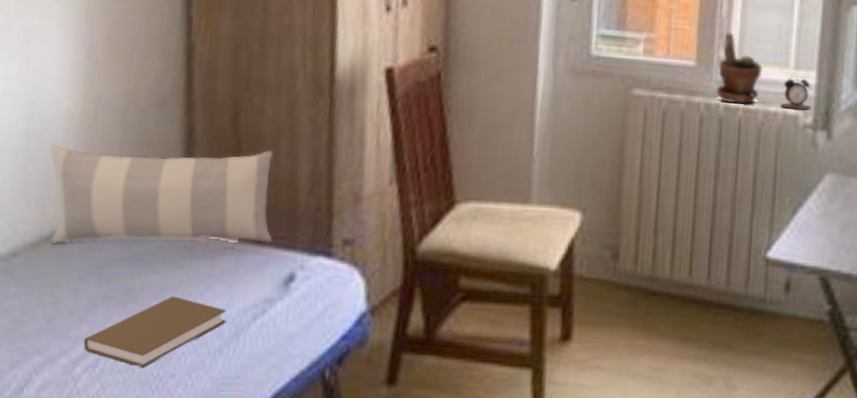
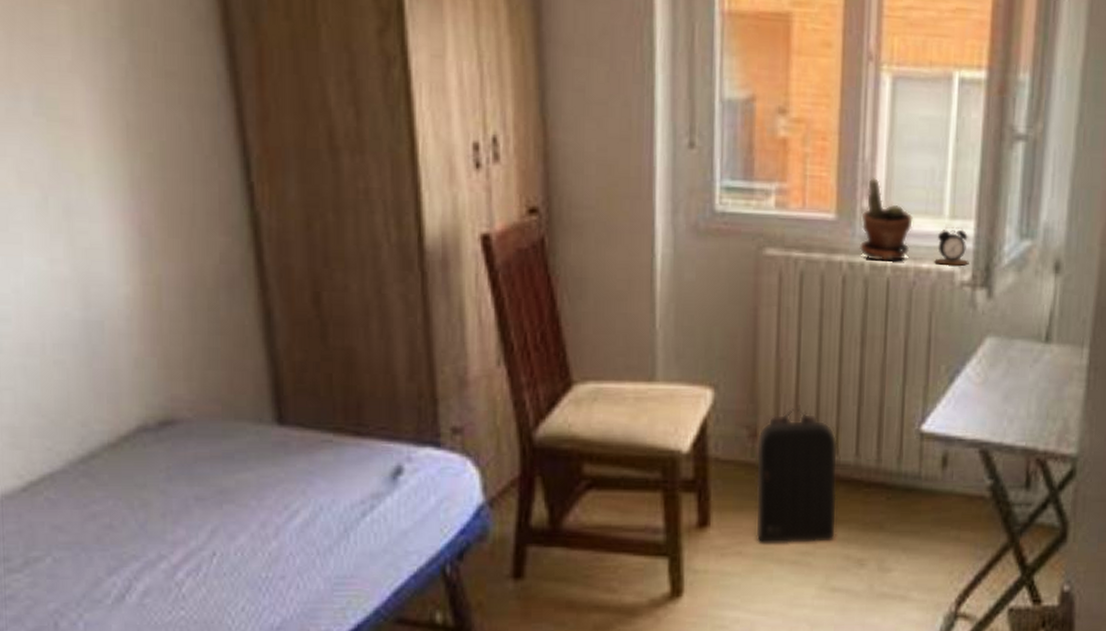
pillow: present [50,144,274,244] -> none [115,333,374,443]
book: present [83,296,227,367] -> none [183,494,333,570]
backpack: none [613,233,692,359] -> present [755,409,838,543]

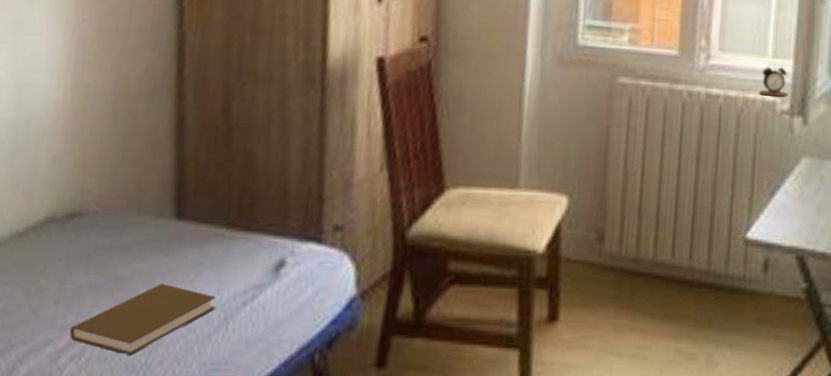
book: none [183,494,333,570] -> present [70,283,216,355]
backpack: present [755,409,838,543] -> none [598,216,675,338]
potted plant: present [860,178,913,263] -> none [697,22,742,92]

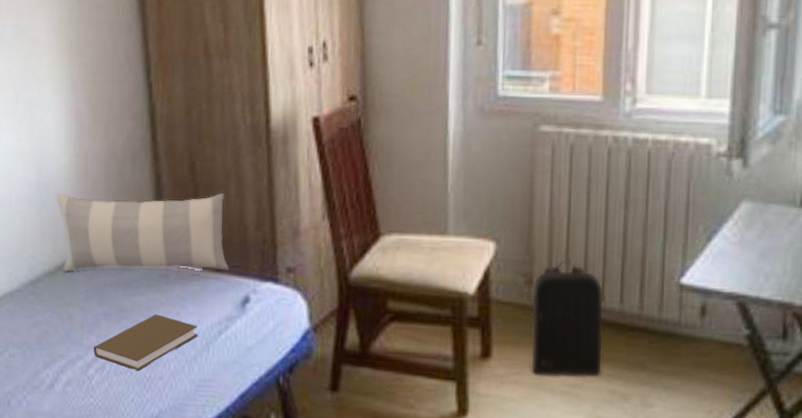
pillow: none [38,134,265,233] -> present [56,192,229,272]
backpack: none [598,216,675,338] -> present [530,261,604,376]
alarm clock: present [759,64,788,98] -> none [692,104,725,140]

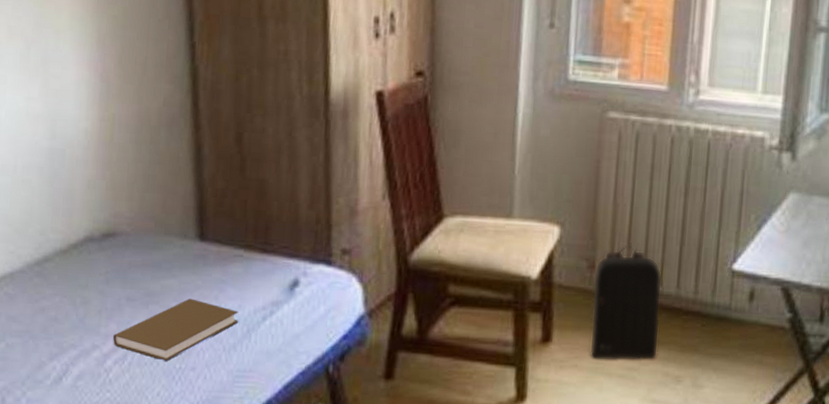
pillow: present [56,192,229,272] -> none [73,160,278,253]

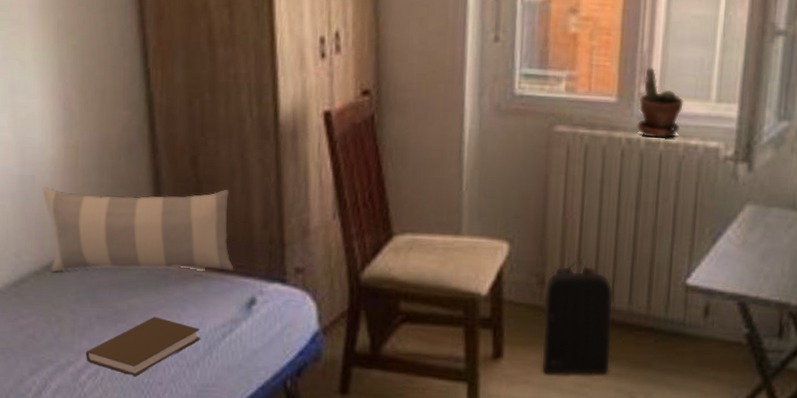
pillow: none [73,160,278,253] -> present [42,186,234,272]
potted plant: none [686,58,732,128] -> present [637,67,684,139]

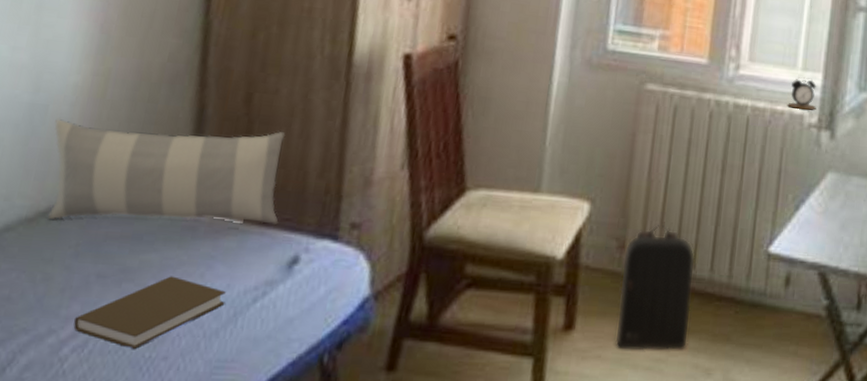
potted plant: present [637,67,684,139] -> none [726,32,772,103]
alarm clock: none [702,109,733,144] -> present [788,76,816,111]

